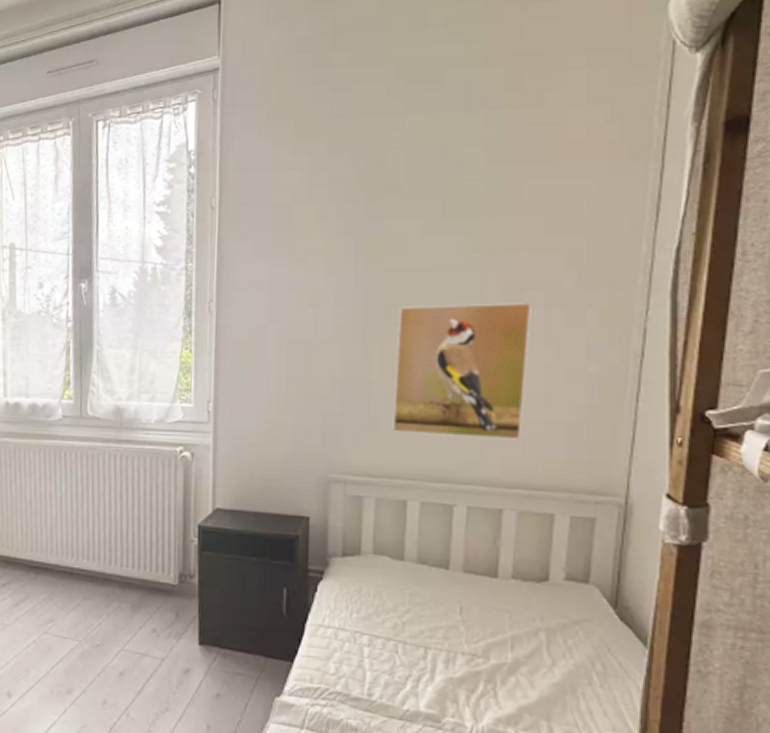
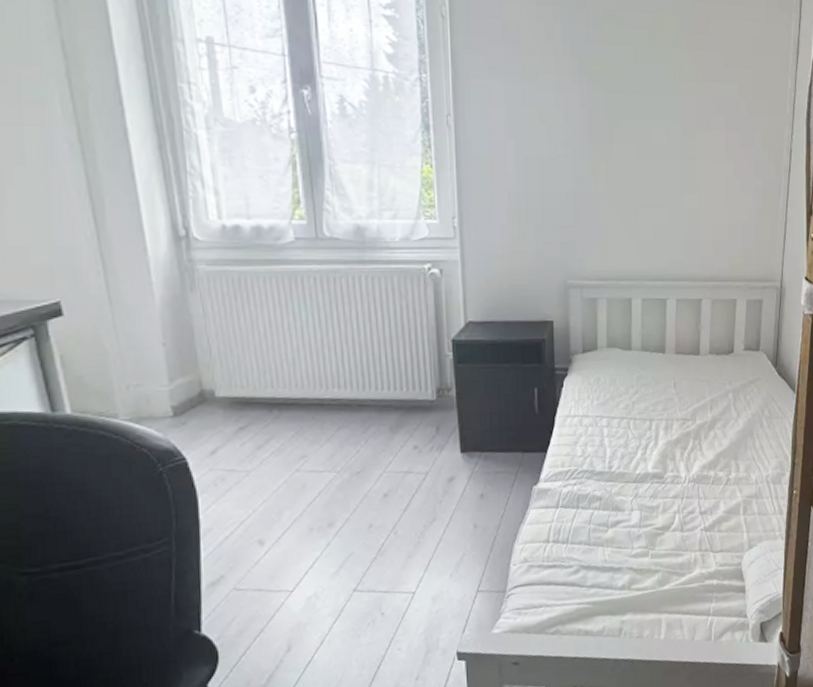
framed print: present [392,302,531,440] -> none [617,125,717,241]

